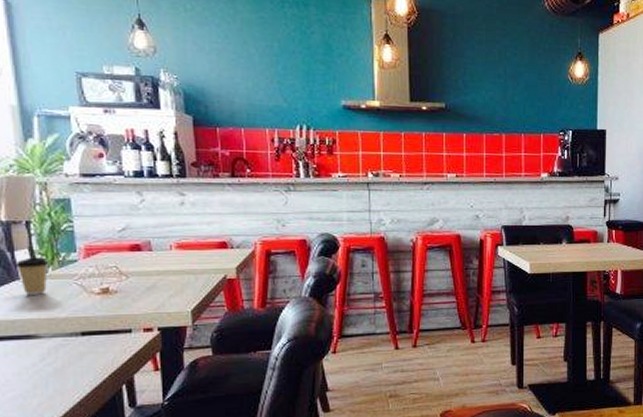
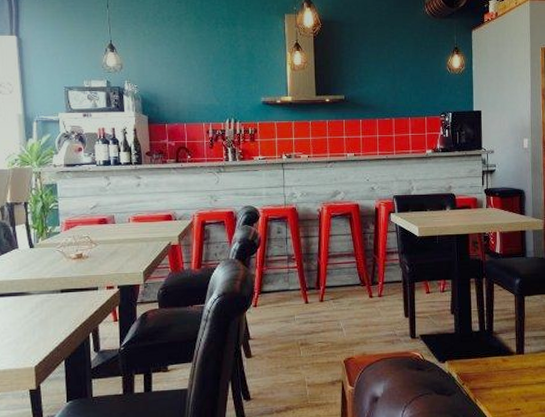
coffee cup: present [15,257,49,296] -> none [15,230,40,261]

